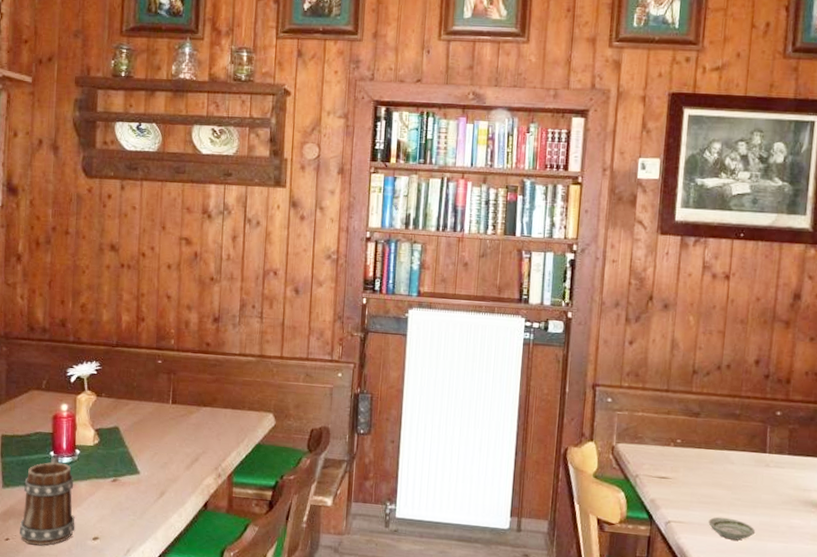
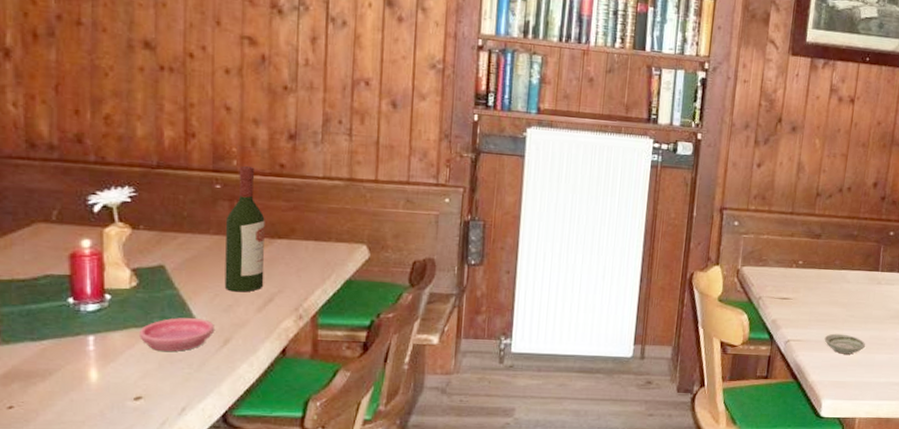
beer mug: present [19,457,75,546] -> none [28,304,108,412]
saucer: none [99,471,153,501] -> present [140,317,214,351]
wine bottle: none [162,344,194,452] -> present [224,165,265,292]

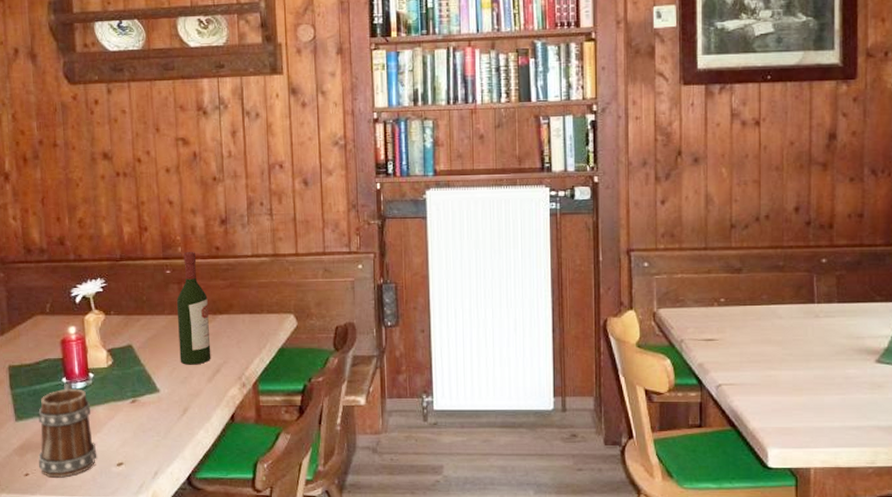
beer mug: none [28,304,108,412] -> present [38,384,97,478]
saucer: present [140,317,214,351] -> none [117,391,175,421]
saucer: present [824,333,865,355] -> none [761,375,810,397]

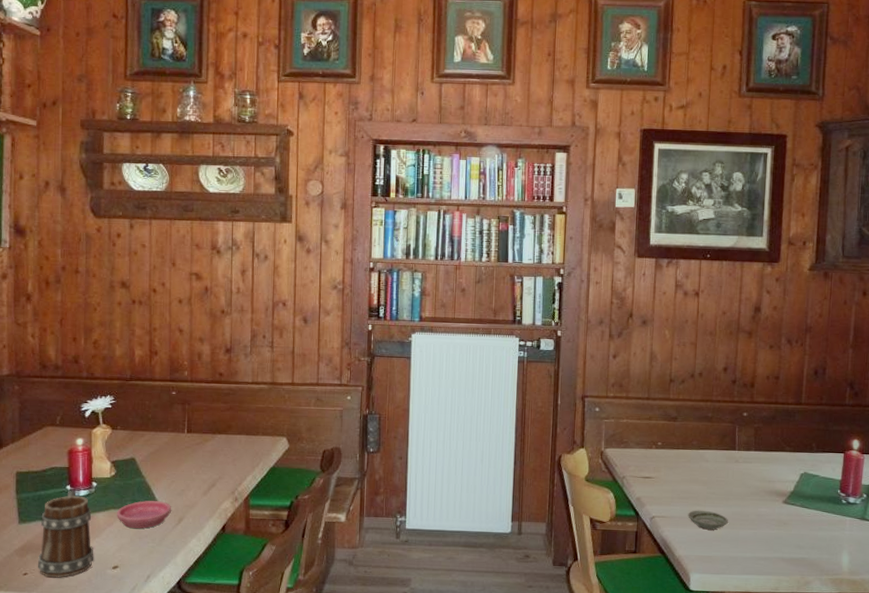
saucer: none [117,391,175,421] -> present [117,500,171,529]
wine bottle: present [176,251,211,365] -> none [179,375,209,479]
saucer: none [761,375,810,397] -> present [688,510,728,530]

